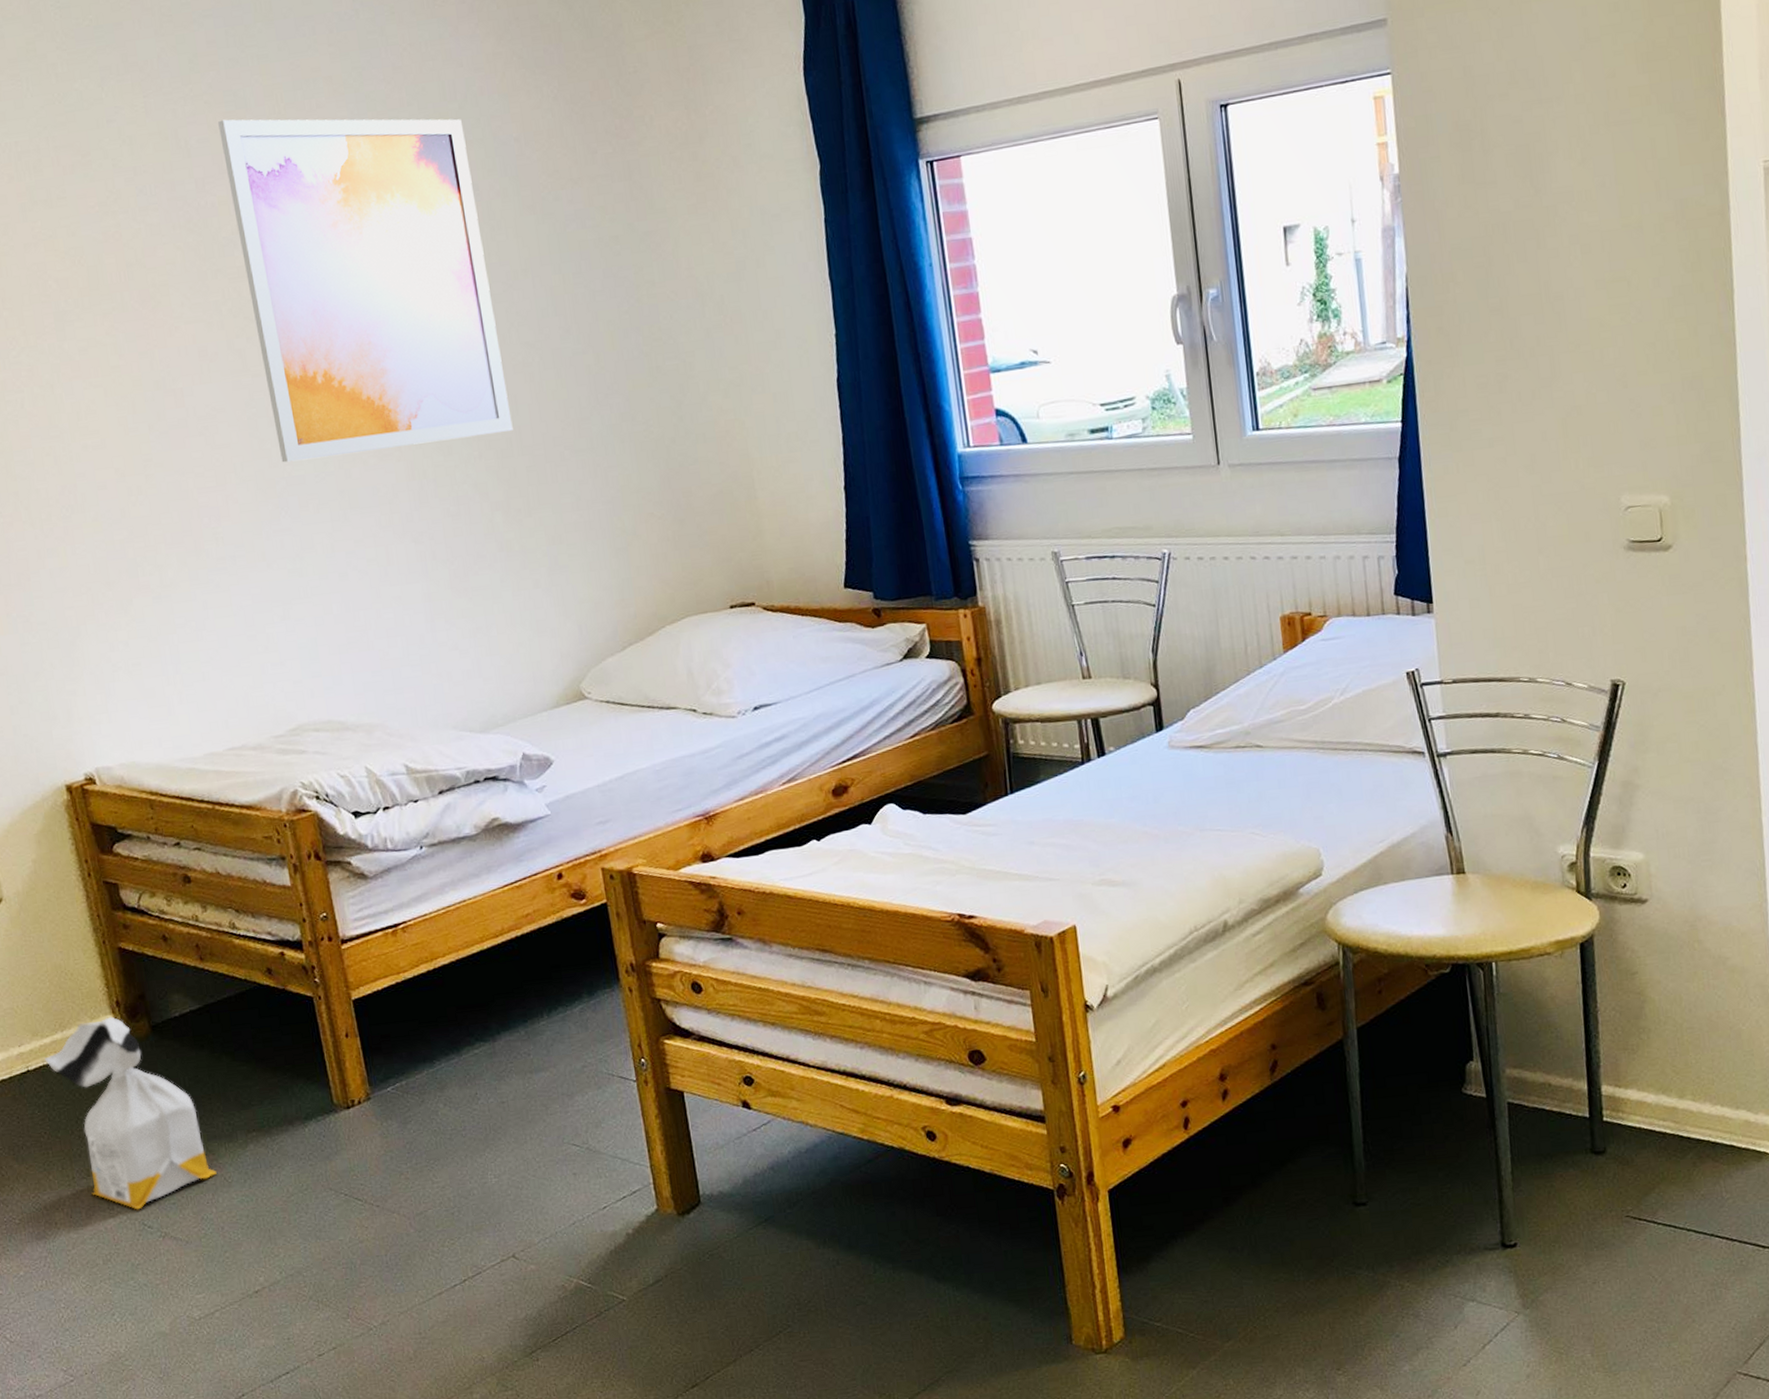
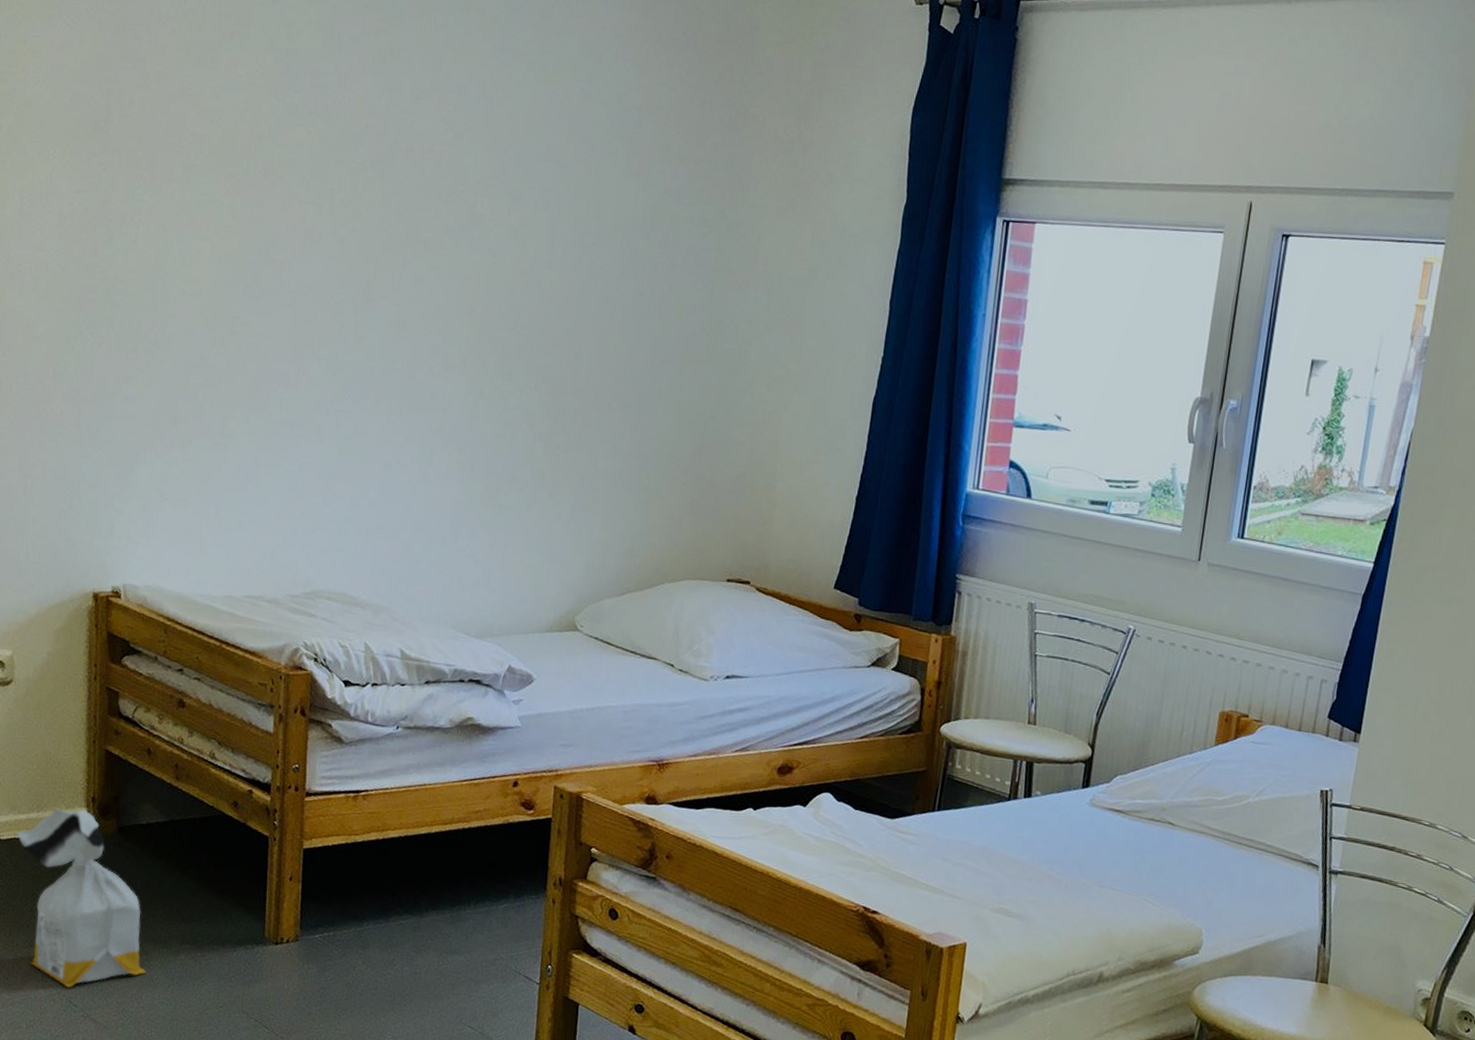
wall art: present [218,119,513,463] -> none [356,25,593,372]

